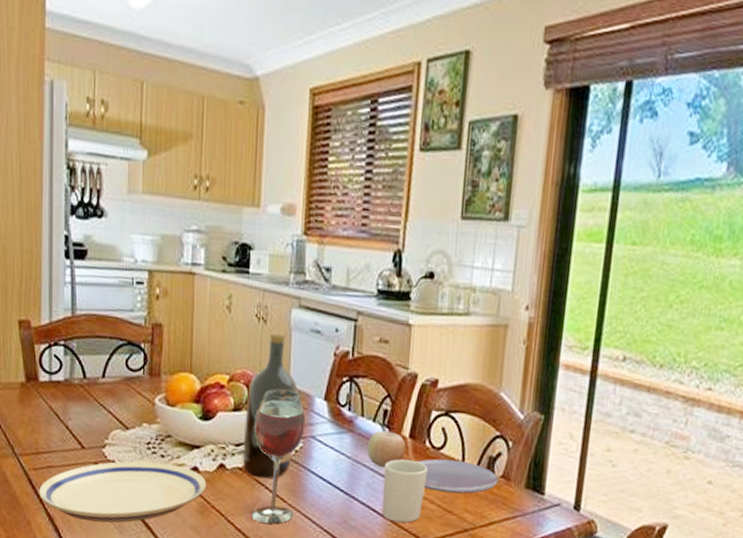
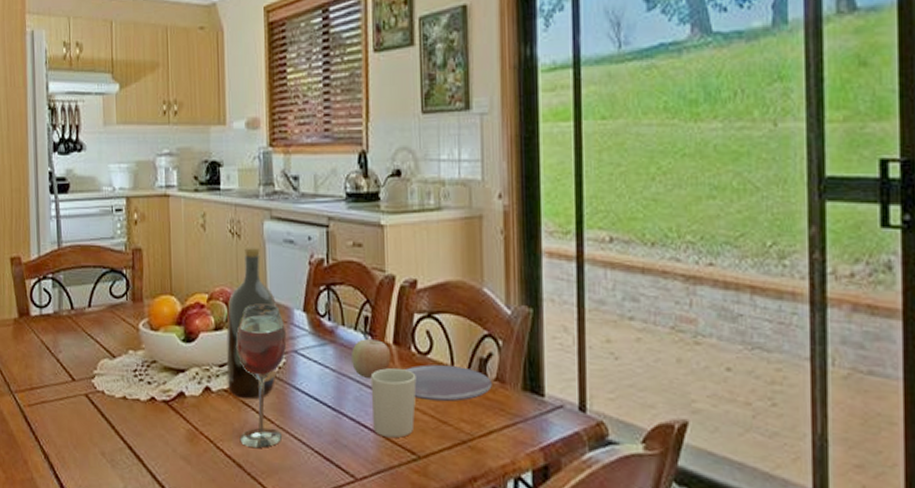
plate: present [39,461,207,523] -> none [34,389,194,457]

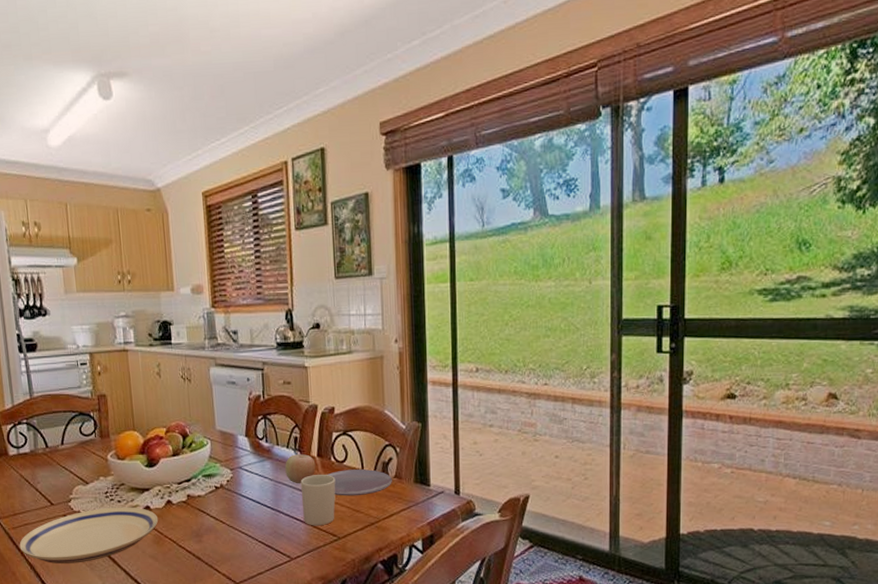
plate: none [34,389,194,457] -> present [19,507,159,563]
wine bottle: present [226,248,277,400] -> none [182,389,226,507]
wineglass: present [236,304,287,449] -> none [191,433,233,544]

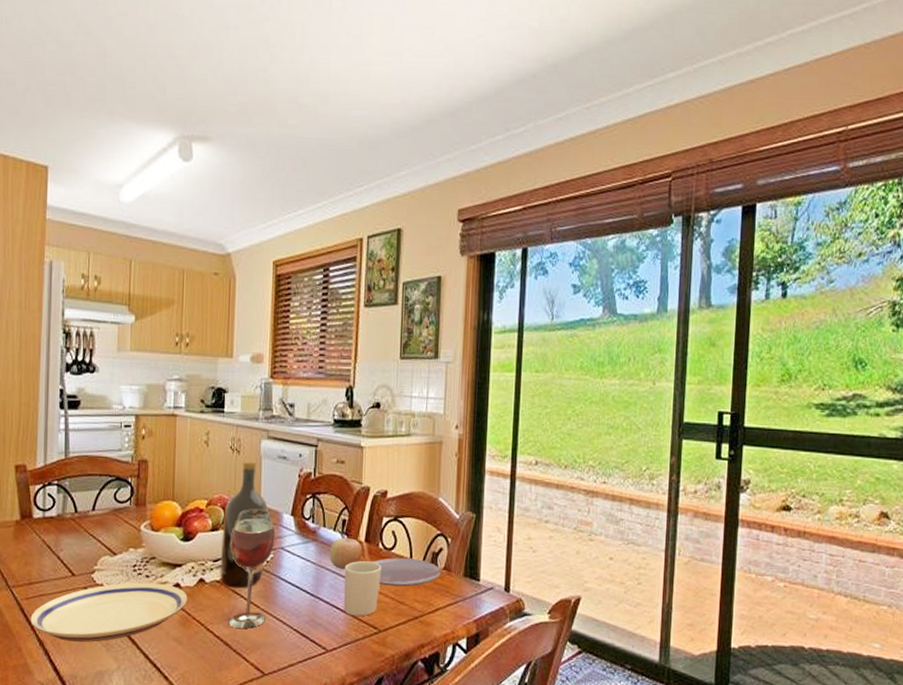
wine bottle: none [182,389,226,507] -> present [220,462,268,589]
wineglass: none [191,433,233,544] -> present [228,509,276,629]

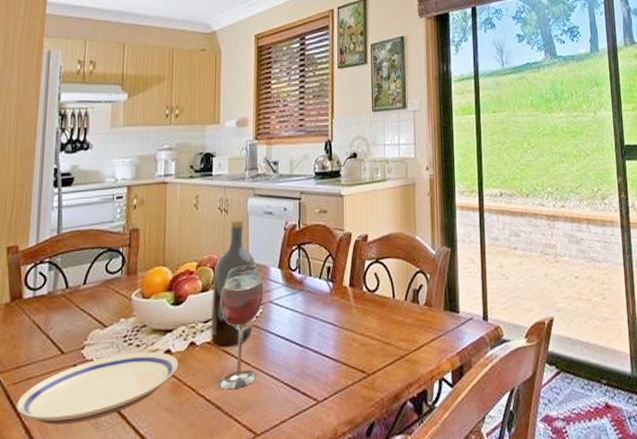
fruit: present [330,534,363,569] -> none [317,281,348,316]
mug: present [344,561,382,617] -> none [331,305,367,363]
plate: present [373,558,441,587] -> none [358,298,422,328]

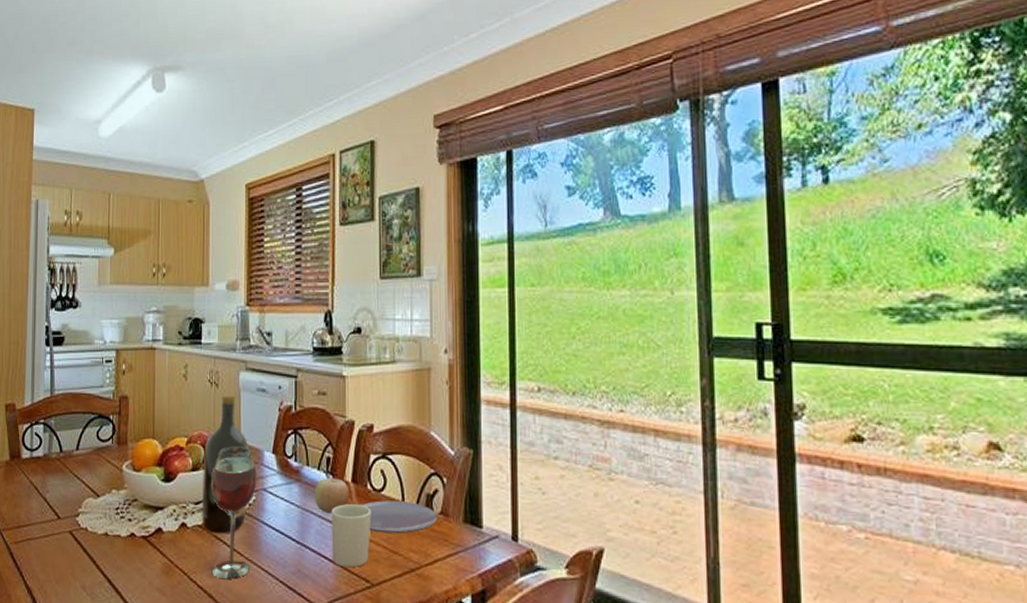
plate: present [17,351,179,425] -> none [19,526,170,591]
fruit: none [317,281,348,316] -> present [315,474,350,513]
mug: none [331,305,367,363] -> present [331,504,372,568]
plate: none [358,298,422,328] -> present [362,500,437,534]

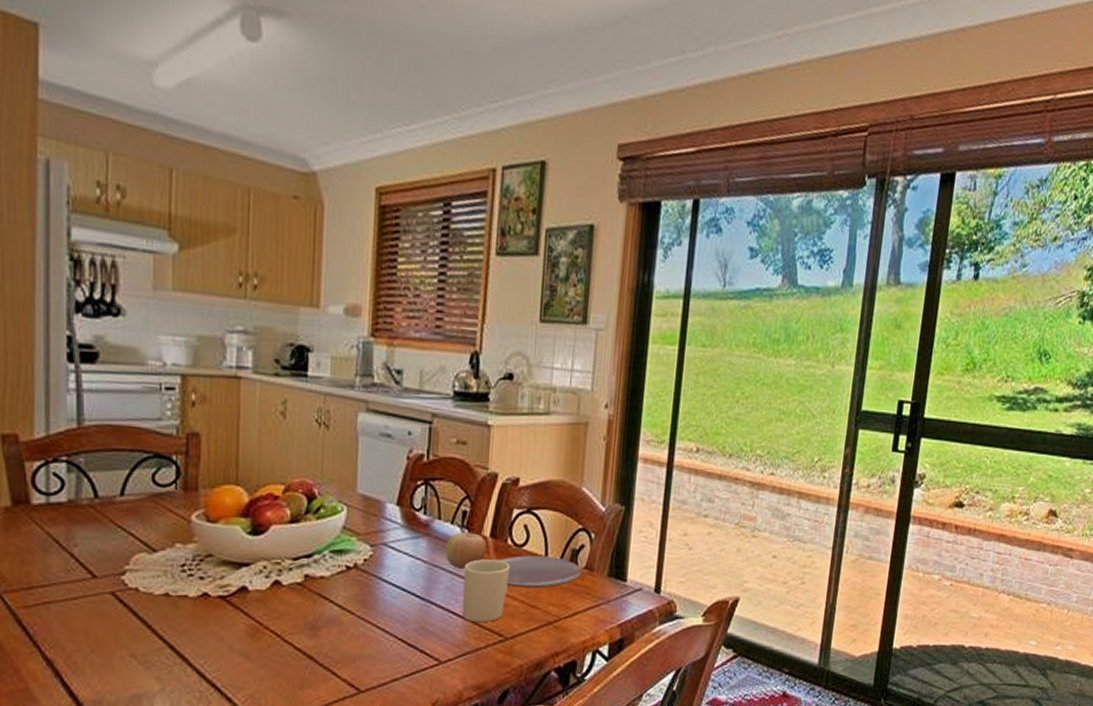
wine bottle: present [201,396,248,534] -> none [301,439,366,592]
wineglass: present [211,446,257,580] -> none [313,497,376,640]

